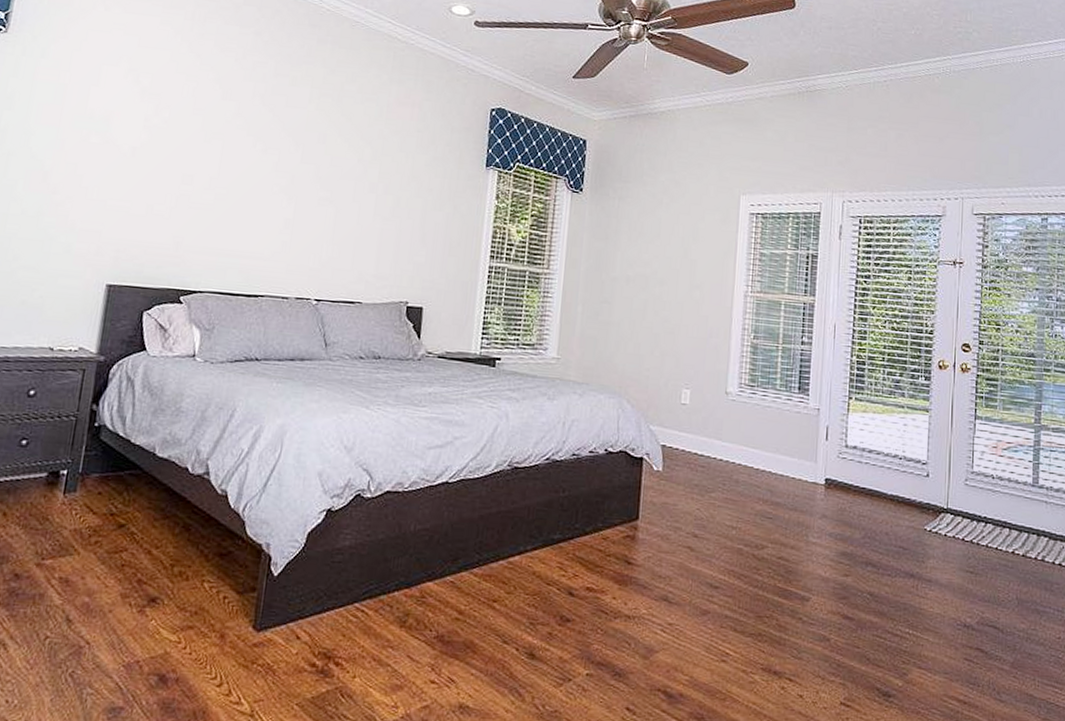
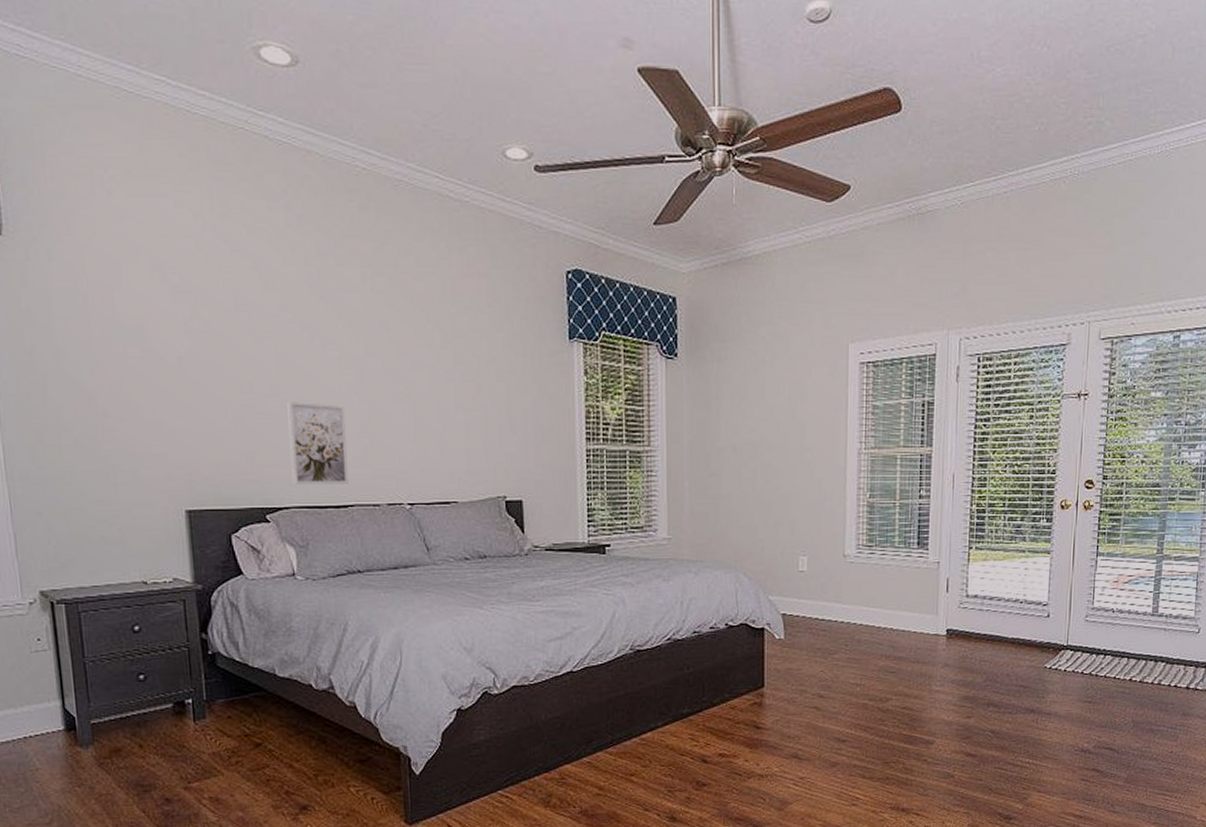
wall art: none [211,196,273,275] -> present [287,402,348,484]

